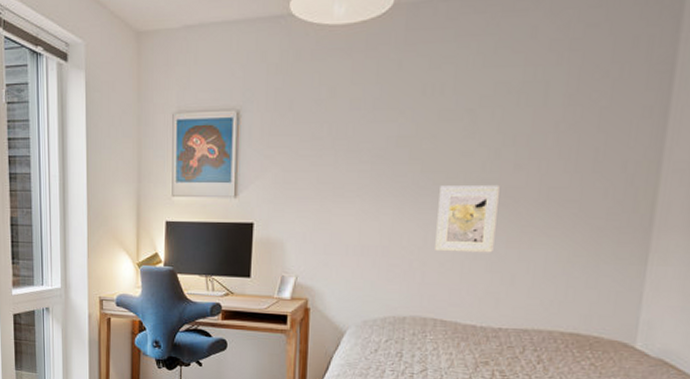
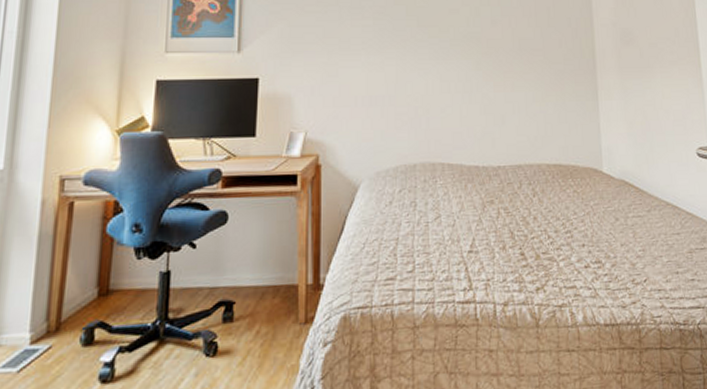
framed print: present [435,184,500,253] -> none [435,37,484,98]

